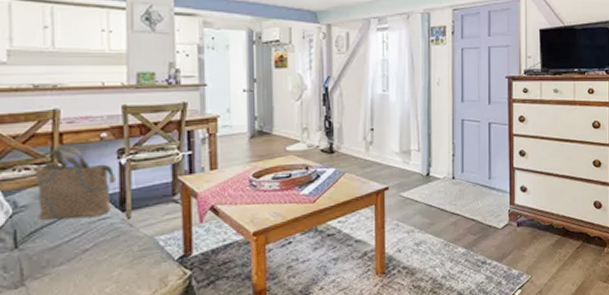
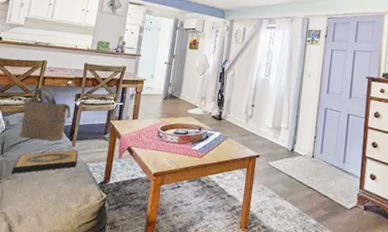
hardback book: none [39,223,139,270] -> present [12,150,78,174]

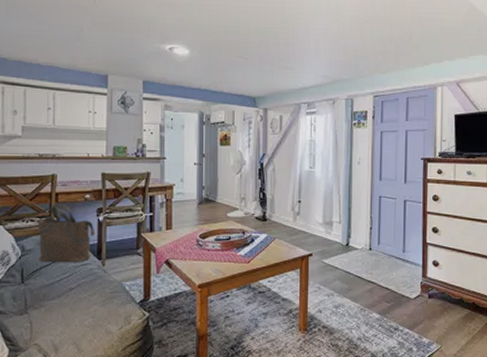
hardback book: present [12,150,78,174] -> none [38,270,111,301]

